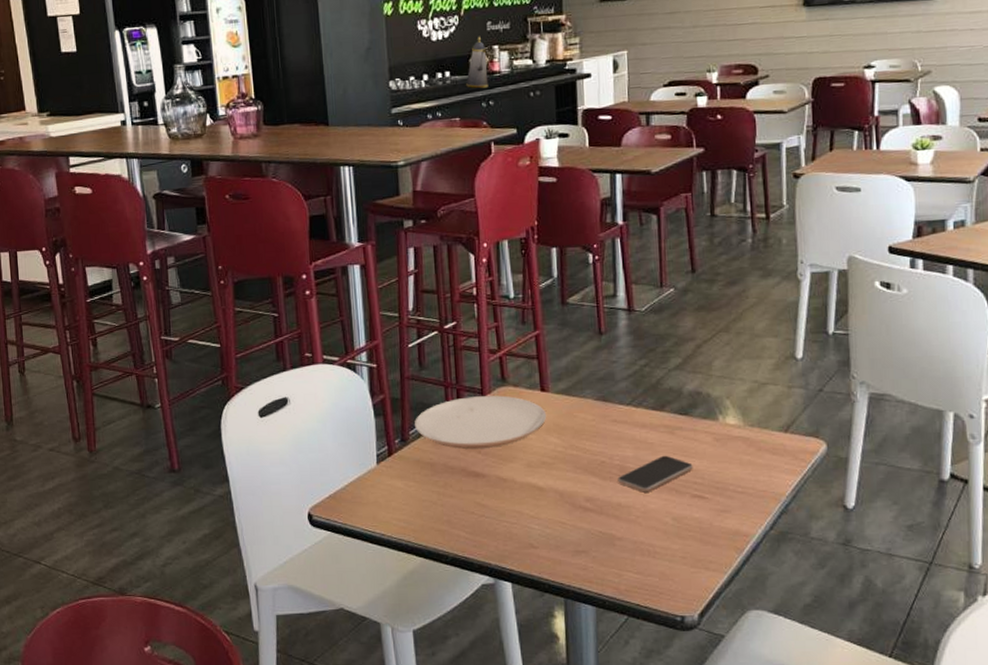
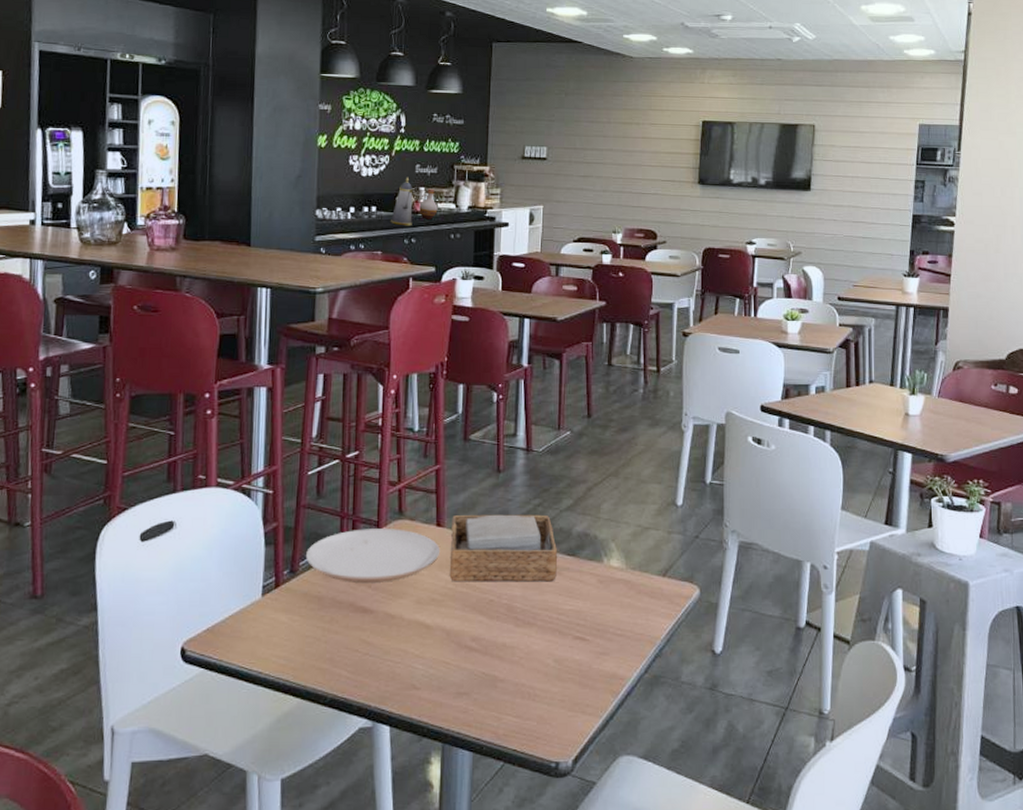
jug: none [492,45,514,79] -> present [418,188,438,219]
napkin holder: none [556,375,670,445] -> present [449,514,558,582]
mobile phone: present [617,455,693,493] -> none [504,595,577,633]

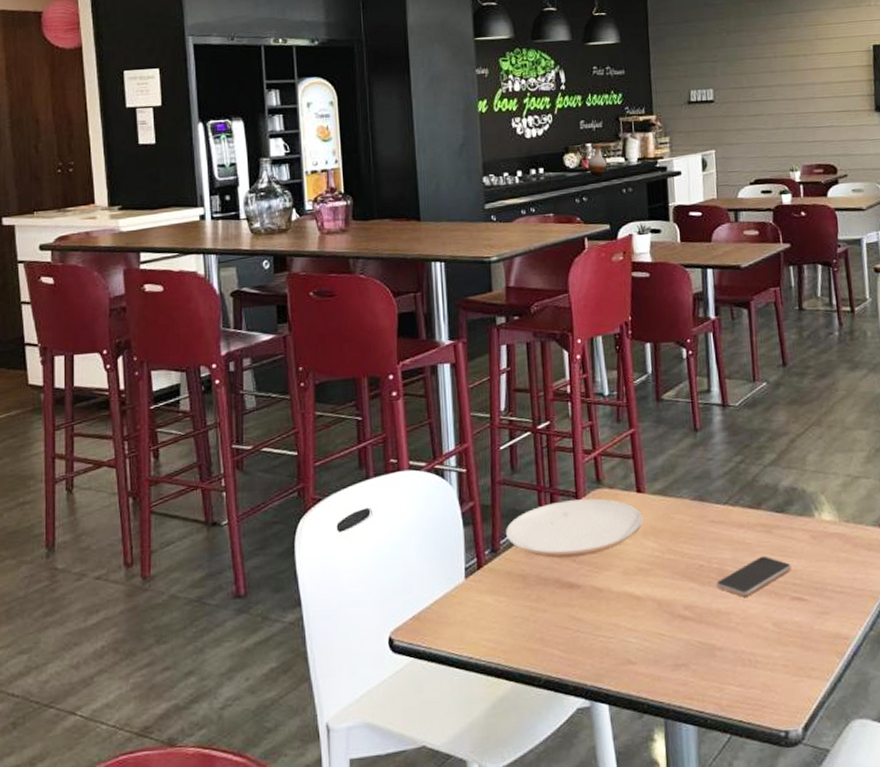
coffee pot: present [390,177,413,226] -> none [559,134,582,185]
napkin holder: present [449,514,558,582] -> none [652,471,767,549]
mobile phone: none [504,595,577,633] -> present [716,555,791,597]

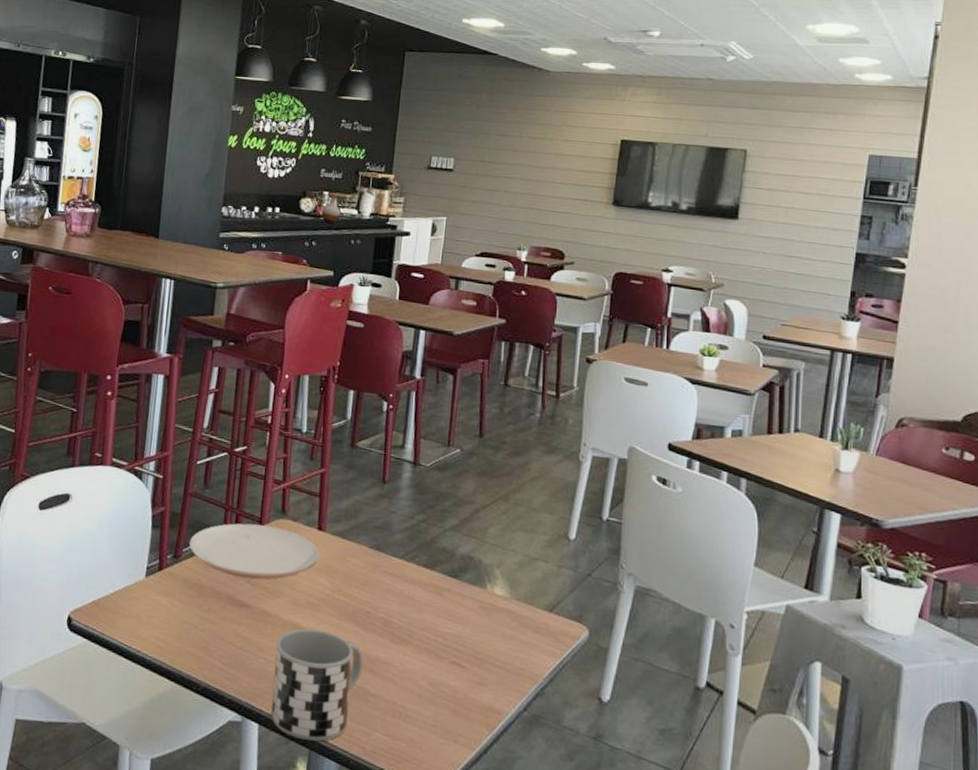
cup: none [613,594,705,711] -> present [271,628,363,742]
mobile phone: present [716,555,791,597] -> none [380,615,456,652]

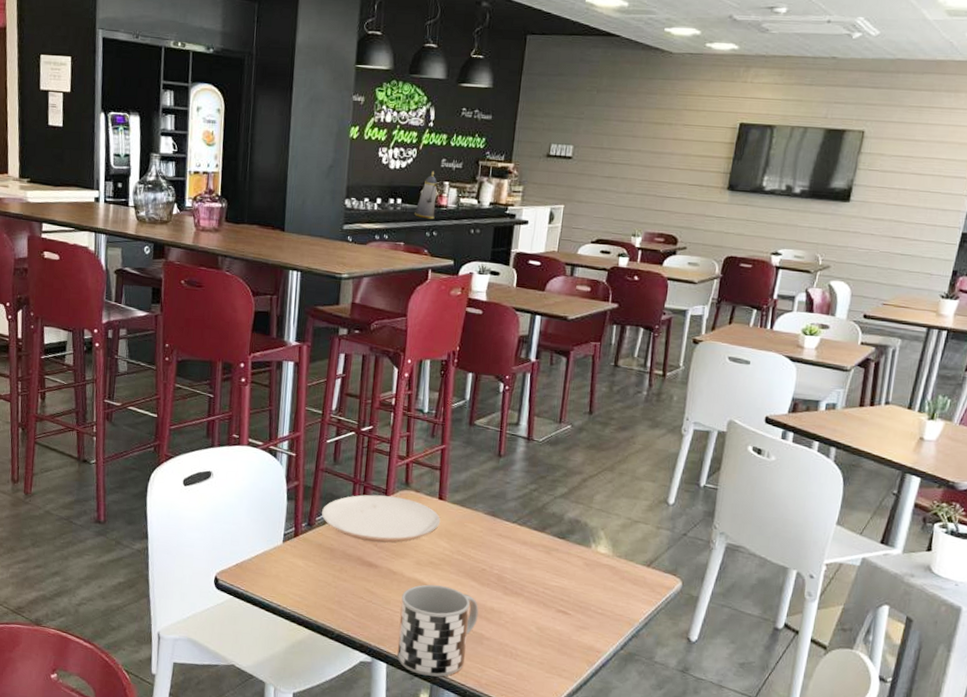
coffee pot: none [292,180,317,229] -> present [413,171,438,220]
jug: present [321,193,340,224] -> none [441,183,461,214]

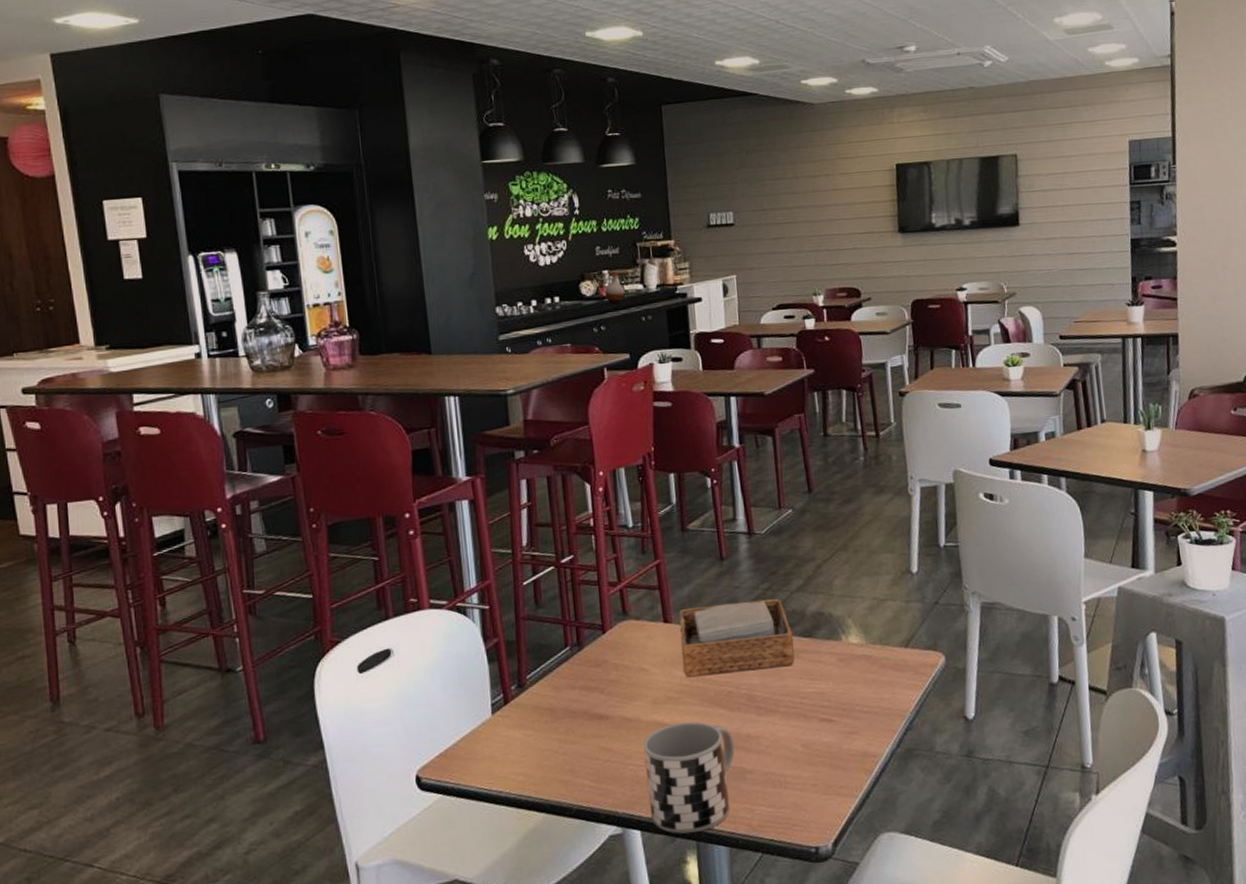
plate: present [322,494,441,543] -> none [532,630,671,690]
coffee pot: present [413,171,438,220] -> none [575,261,600,314]
jug: none [441,183,461,214] -> present [602,270,625,304]
napkin holder: none [447,491,549,560] -> present [679,598,795,677]

